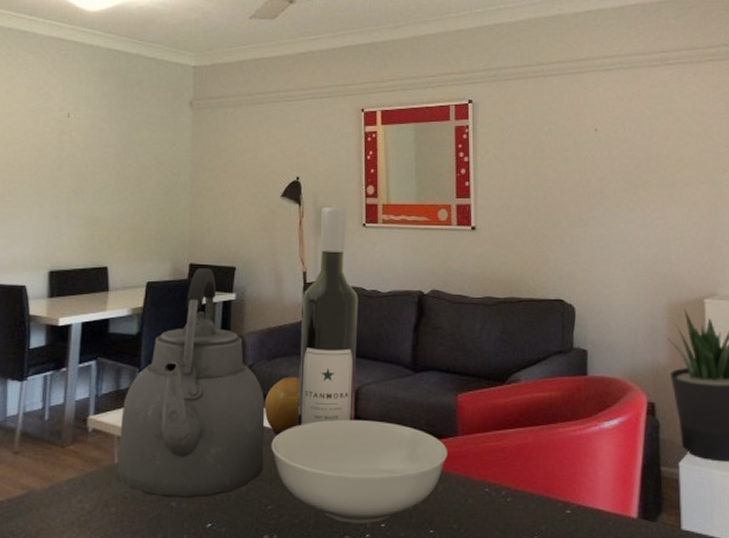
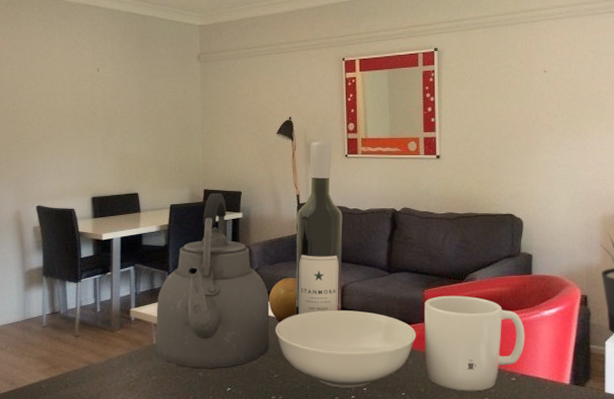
mug: none [458,401,582,528] -> present [424,295,525,391]

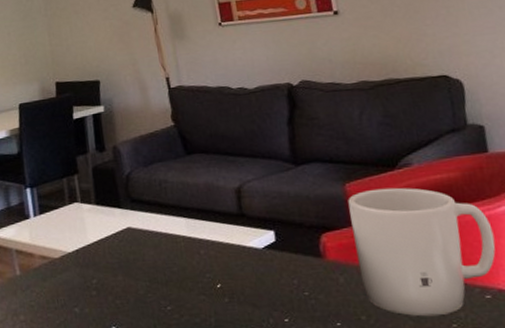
kettle: present [155,193,270,369] -> none [15,85,158,304]
fruit: present [268,277,297,322] -> none [147,180,185,238]
bowl: present [275,310,416,388] -> none [160,217,344,320]
bottle: present [295,141,343,316] -> none [169,9,241,229]

